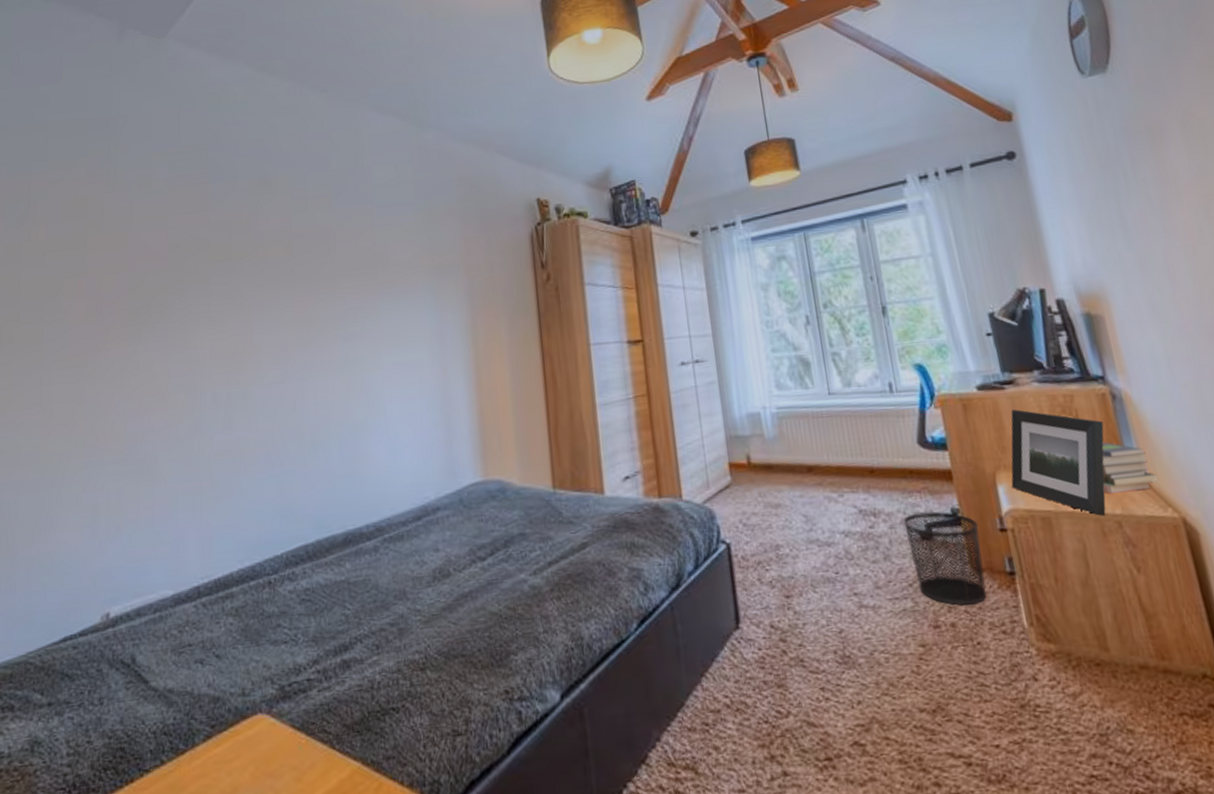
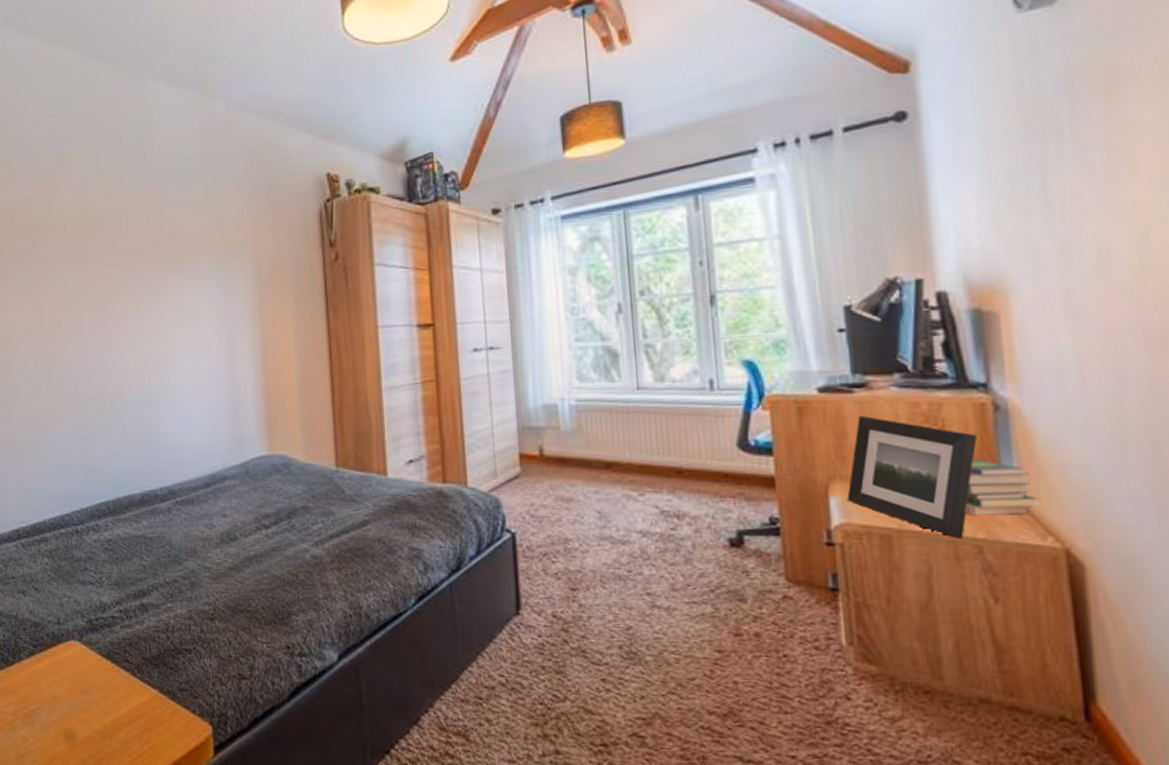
waste bin: present [903,511,987,606] -> none [711,518,801,617]

